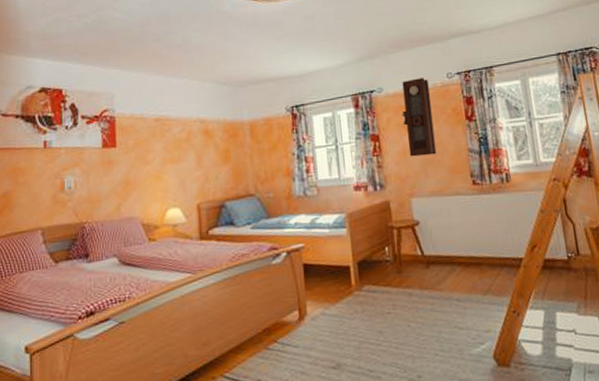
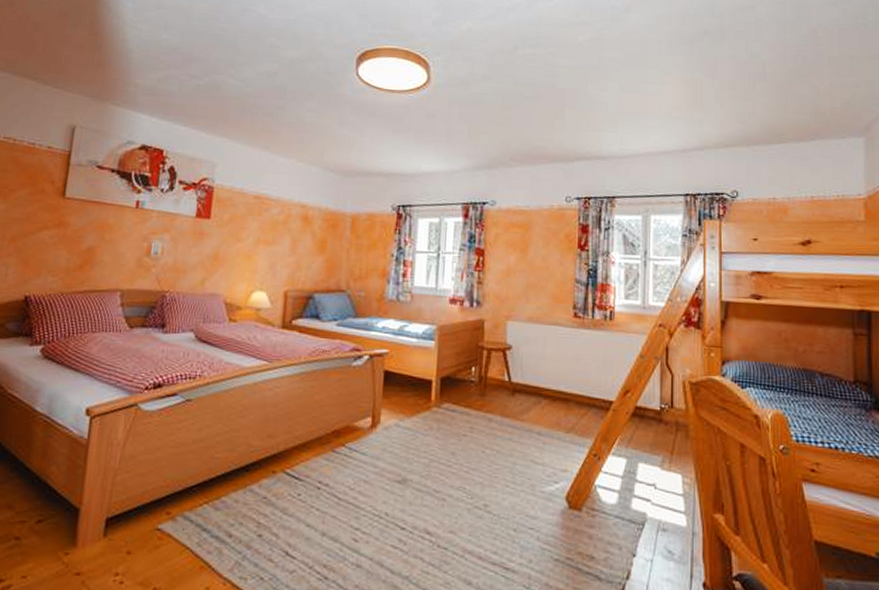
pendulum clock: present [402,78,437,157] -> none [511,196,545,280]

